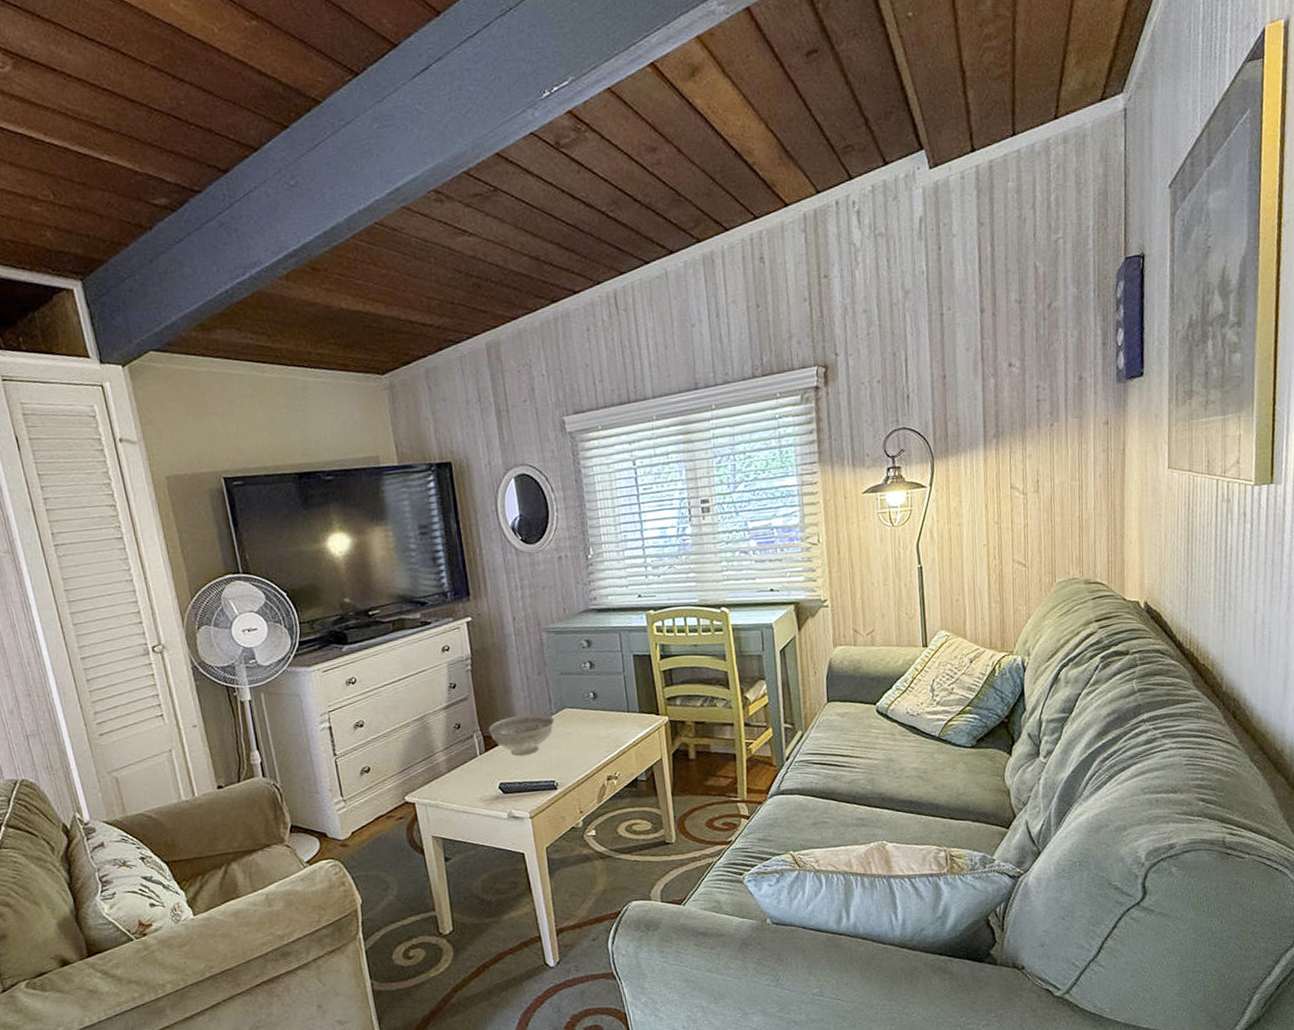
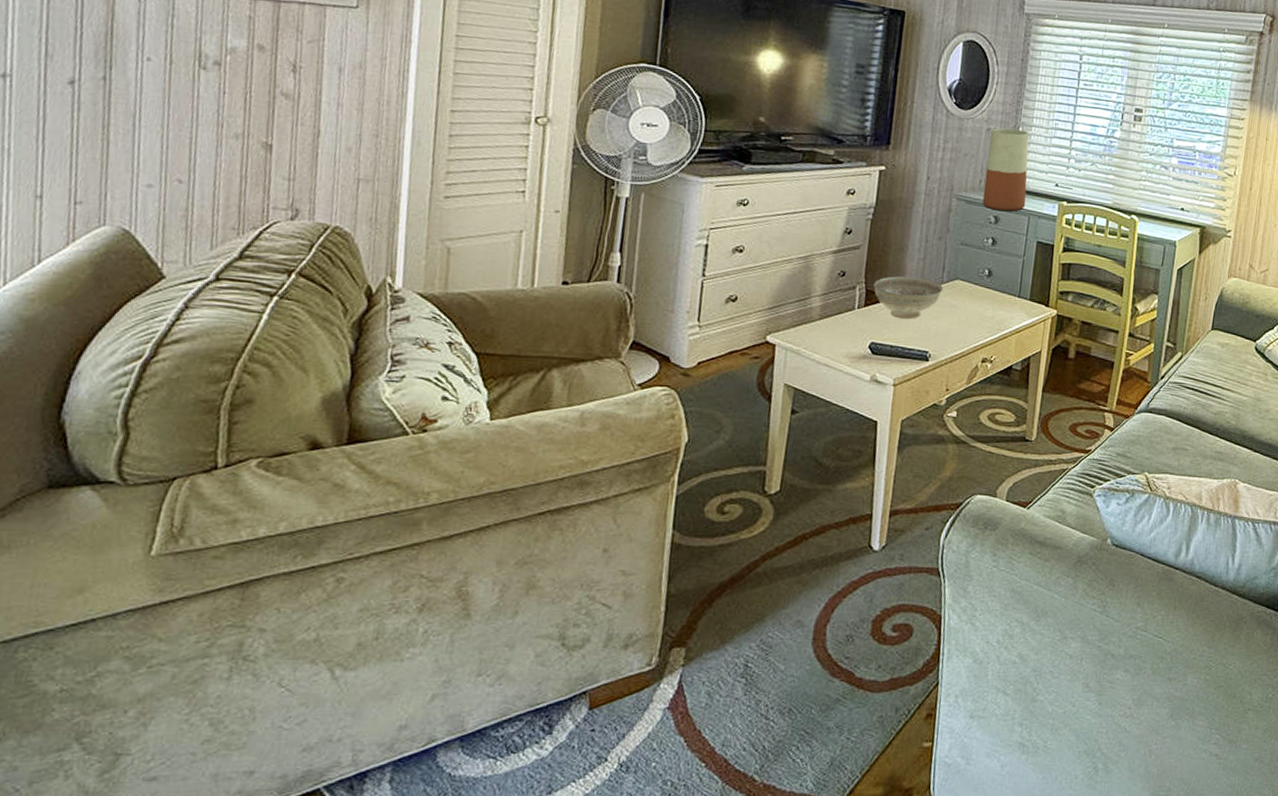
vase: none [562,550,614,635] -> present [982,128,1029,212]

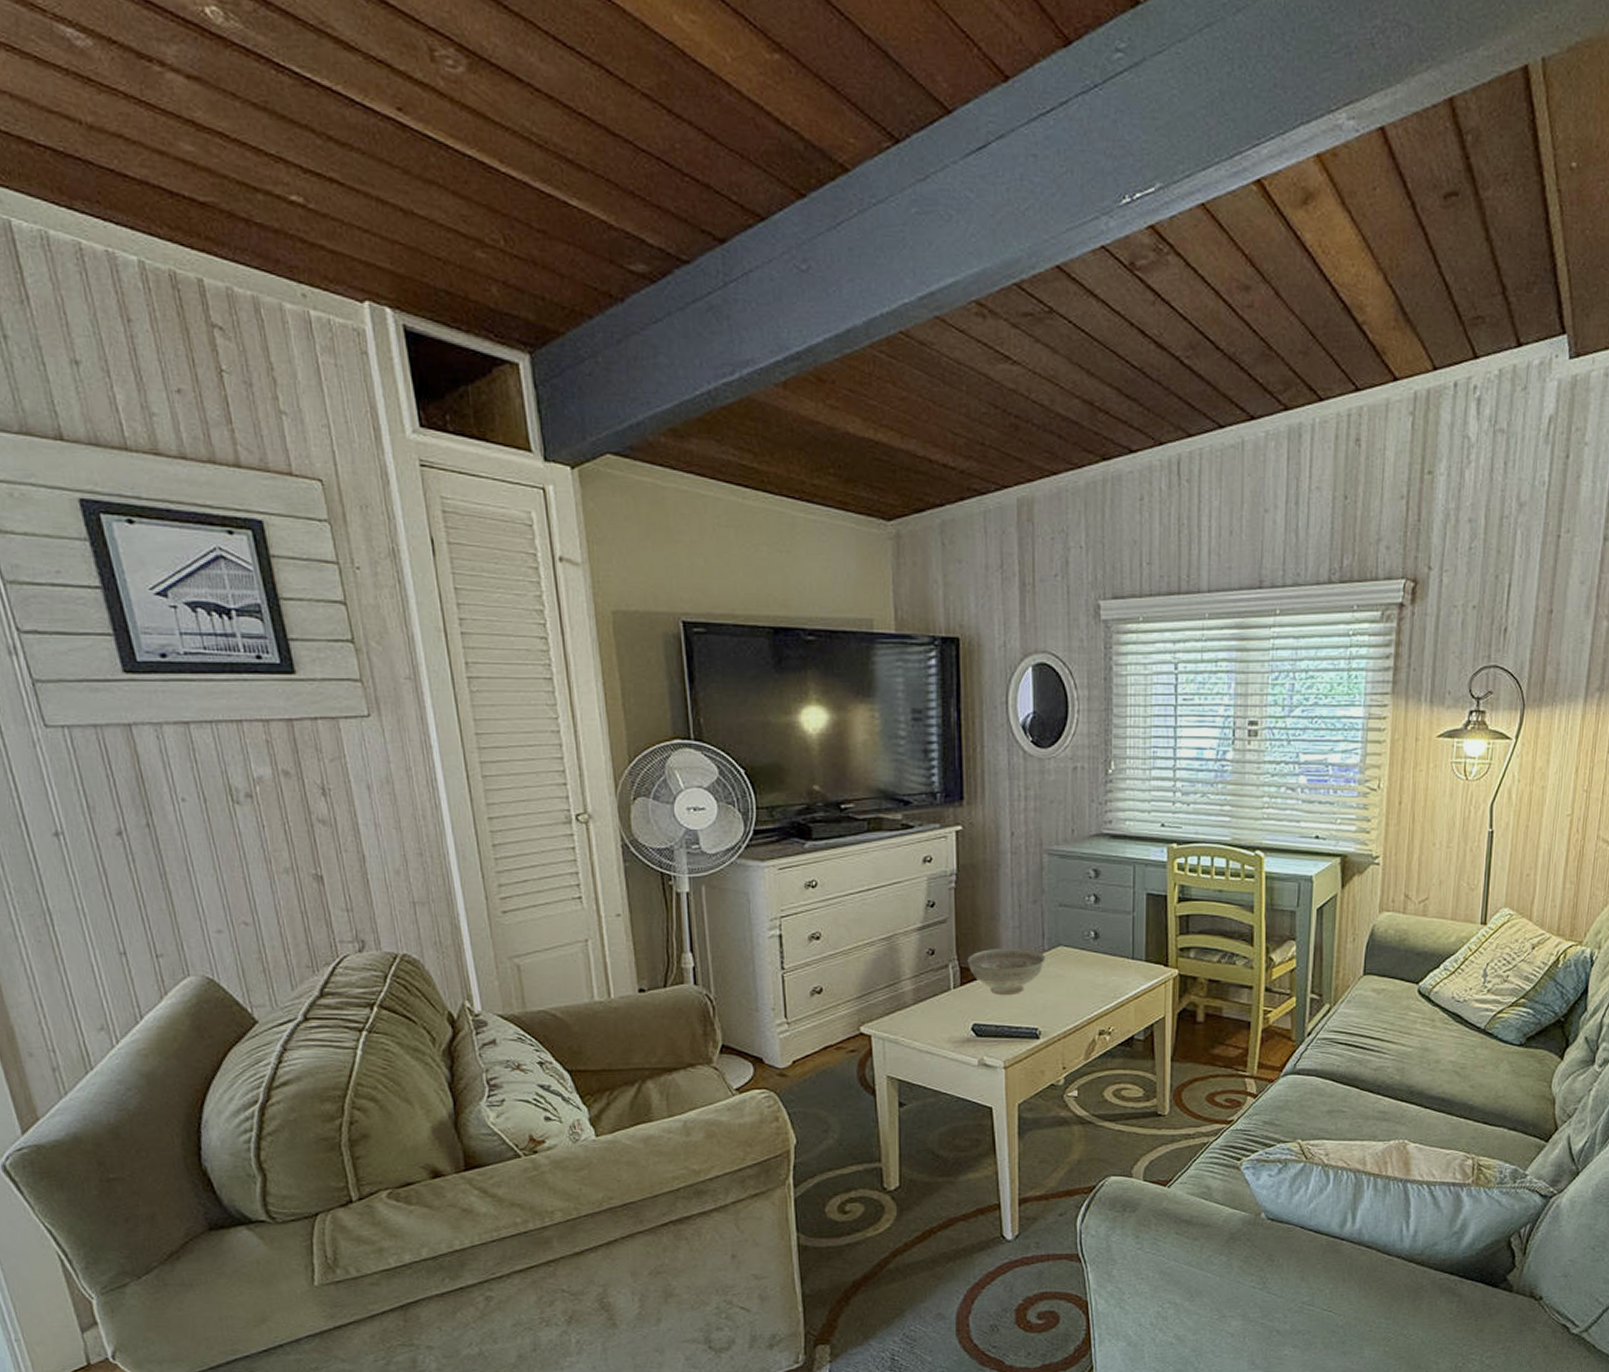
vase: present [982,128,1029,212] -> none [1078,764,1129,863]

